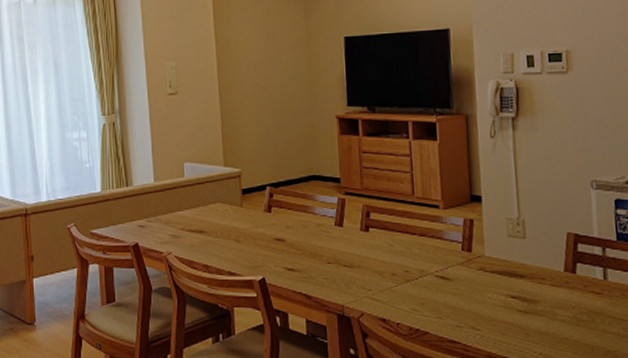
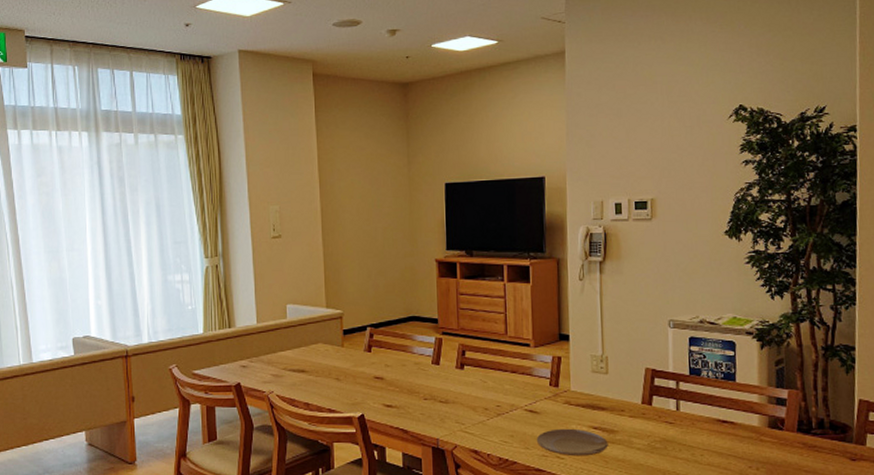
plate: none [449,297,529,328] -> present [536,428,608,457]

